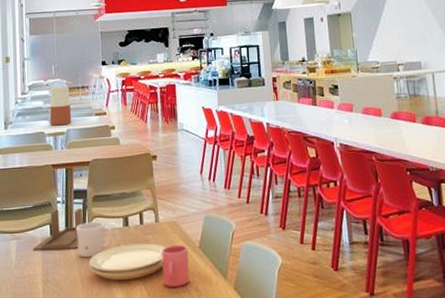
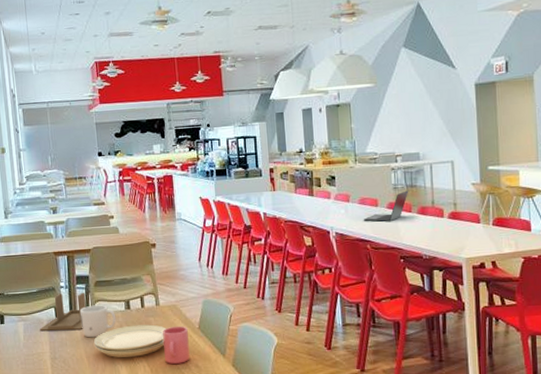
vase: present [49,87,72,126] -> none [47,177,71,216]
laptop: none [367,100,413,133] -> present [363,190,409,222]

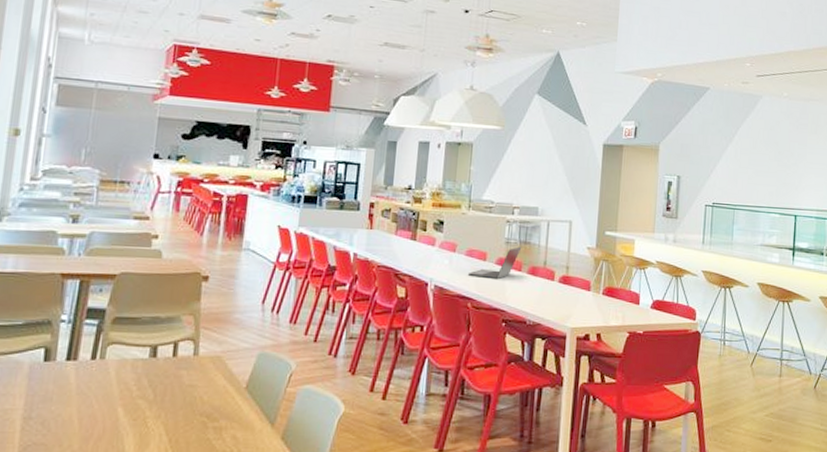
napkin holder: present [40,293,87,331] -> none [15,330,96,380]
mug: present [80,305,117,338] -> none [80,348,135,393]
plate: present [93,324,166,358] -> none [93,379,201,423]
cup: present [162,326,190,365] -> none [190,383,231,434]

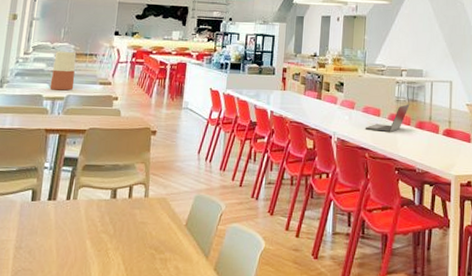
vase: none [66,177,103,227] -> present [49,51,77,91]

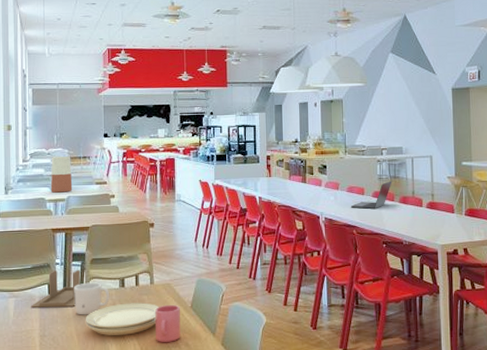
napkin holder: none [10,175,70,217] -> present [31,270,81,307]
mug: none [58,191,99,228] -> present [74,282,110,315]
plate: none [67,216,151,253] -> present [85,303,159,336]
cup: none [142,221,174,264] -> present [154,304,181,343]

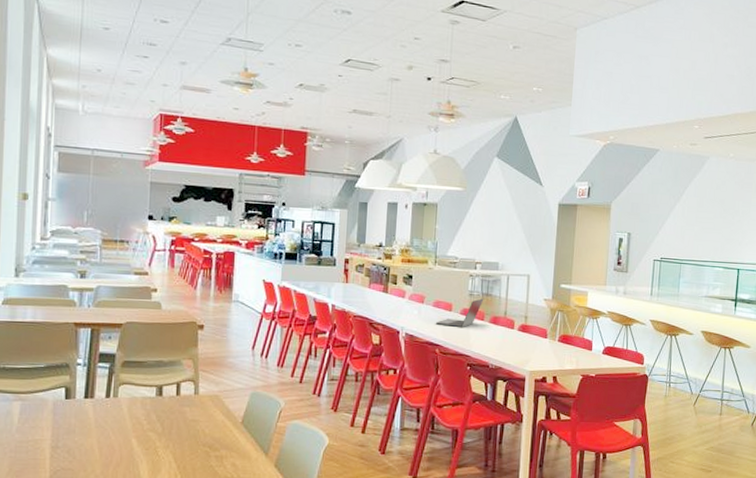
napkin holder: present [31,270,81,307] -> none [42,372,108,415]
vase: present [50,156,73,193] -> none [75,237,105,281]
mug: present [74,282,110,315] -> none [98,388,144,426]
plate: present [85,303,159,336] -> none [110,414,203,452]
cup: present [154,304,181,343] -> none [195,418,229,462]

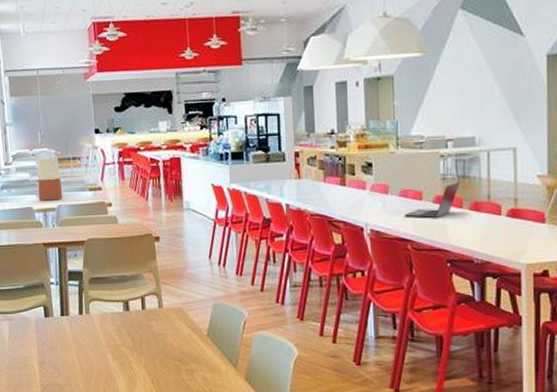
vase: none [75,237,105,281] -> present [36,158,63,201]

